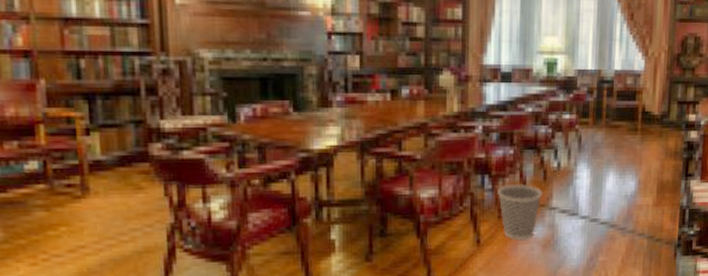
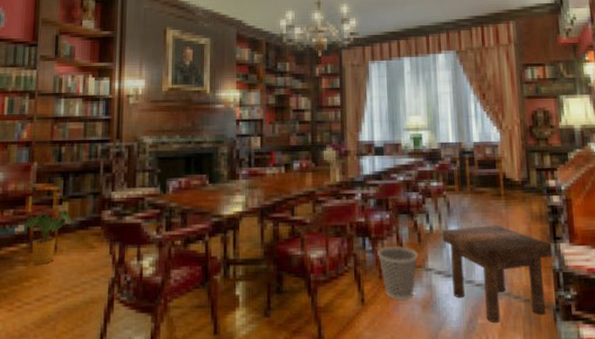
house plant: none [34,141,106,210] -> present [22,209,71,265]
stool: none [570,161,683,259] -> present [442,225,553,322]

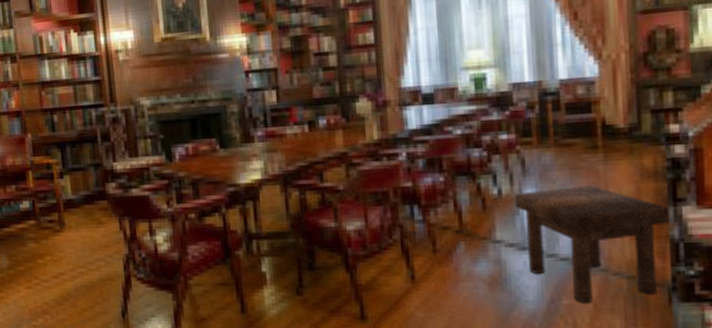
house plant: present [22,209,71,265] -> none [26,183,75,242]
wastebasket: present [377,246,419,300] -> none [429,215,484,277]

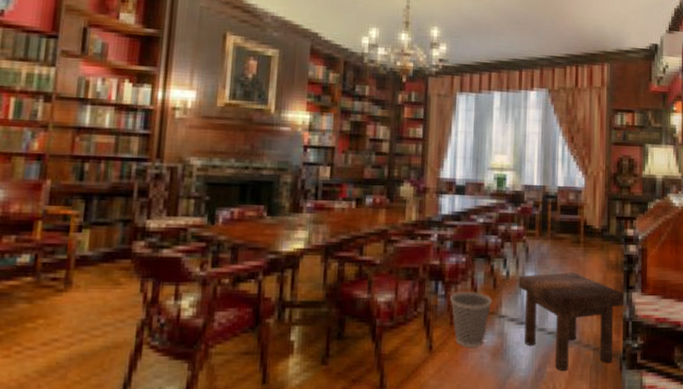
wastebasket: none [429,215,484,277] -> present [449,292,493,347]

